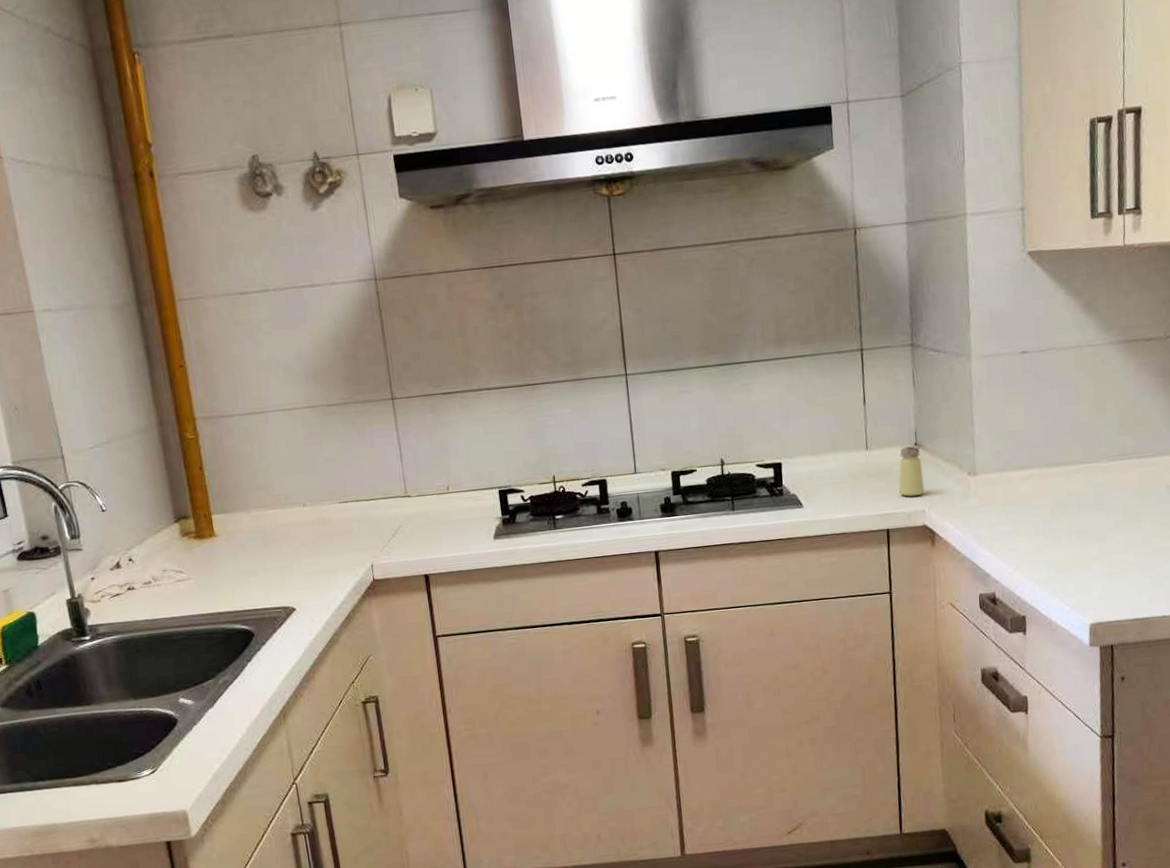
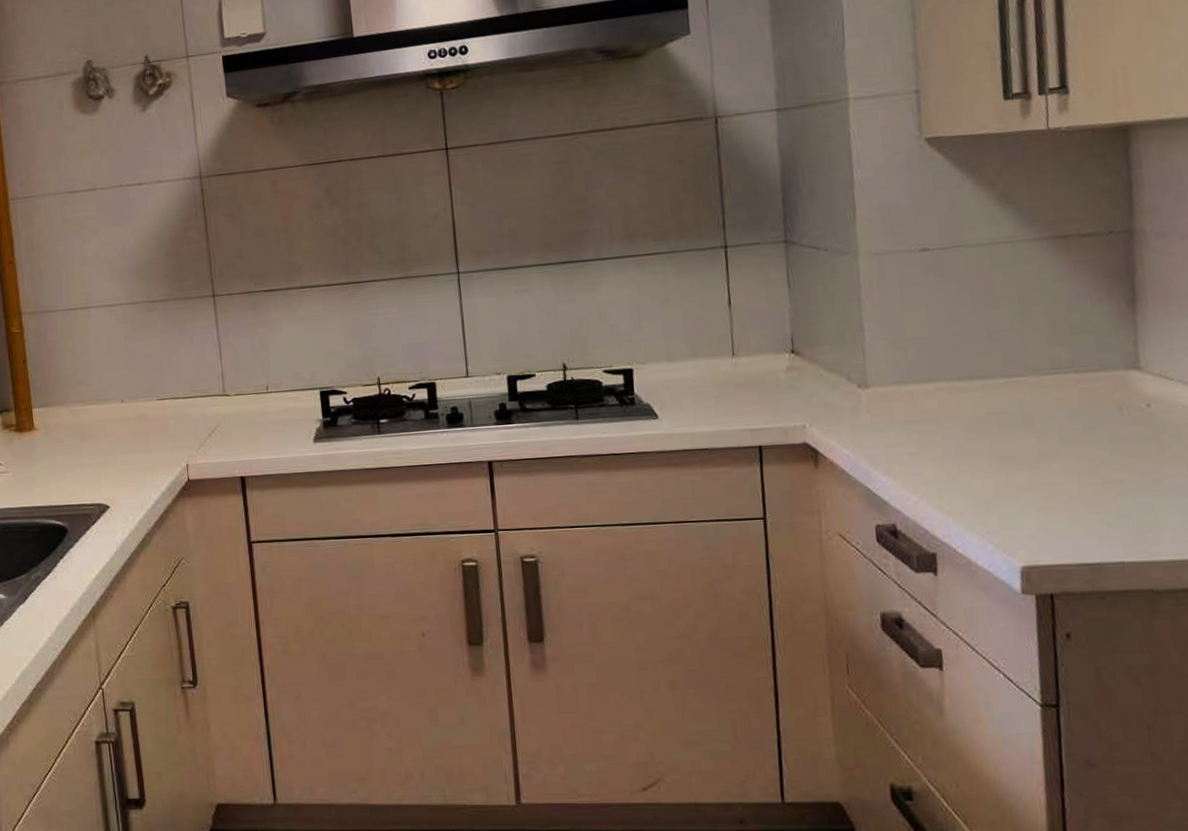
saltshaker: present [898,445,925,497] -> none [772,353,804,410]

